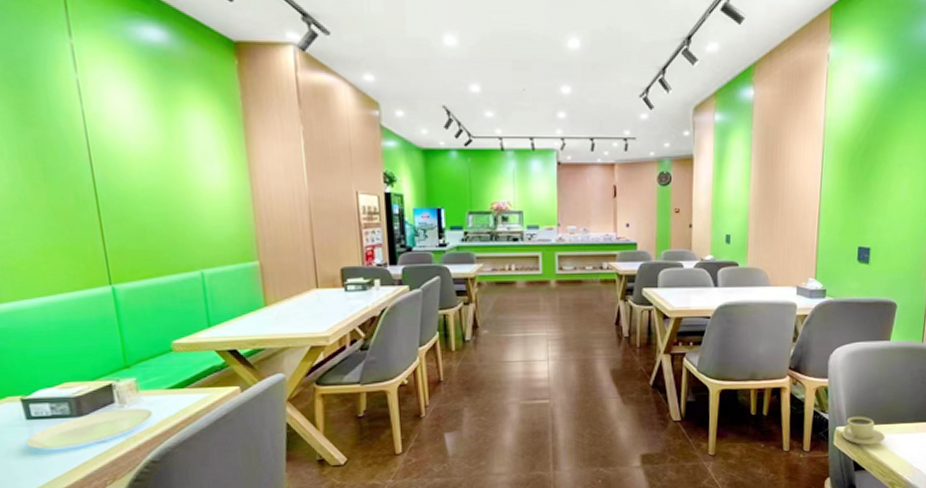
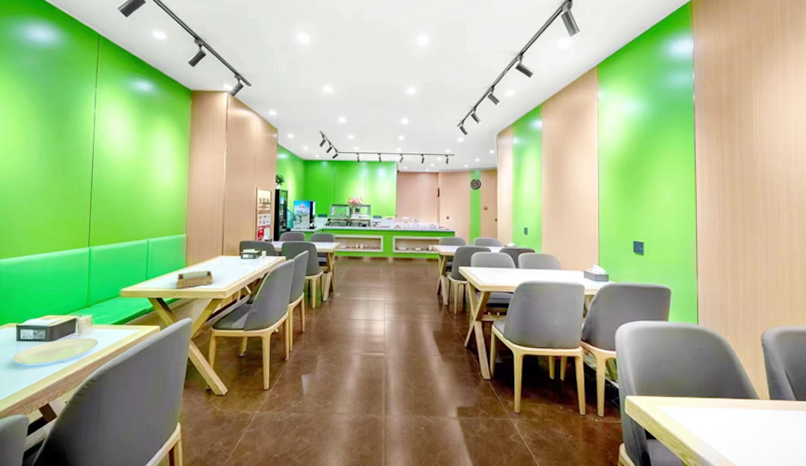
napkin holder: none [254,309,309,336] -> present [177,270,213,289]
cup: present [841,416,885,444] -> none [631,387,672,415]

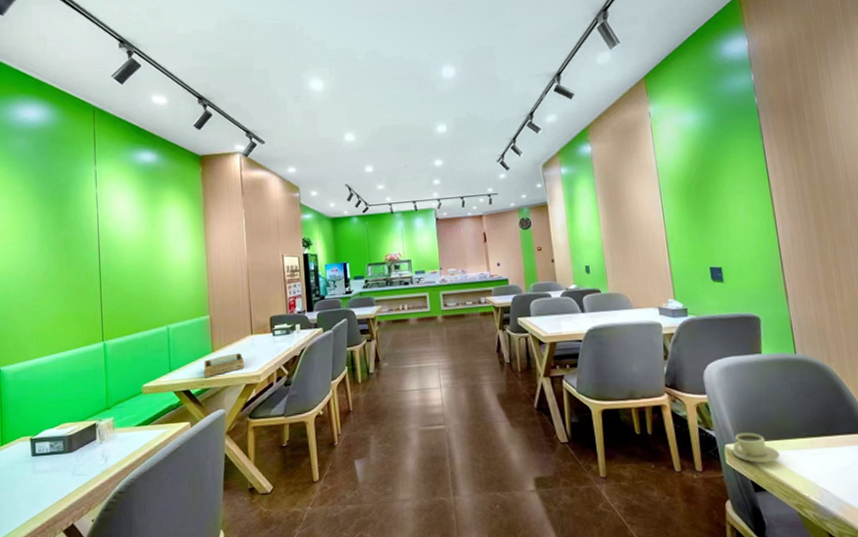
plate: present [13,337,98,366] -> none [29,443,123,483]
cup: none [631,387,672,415] -> present [732,432,780,463]

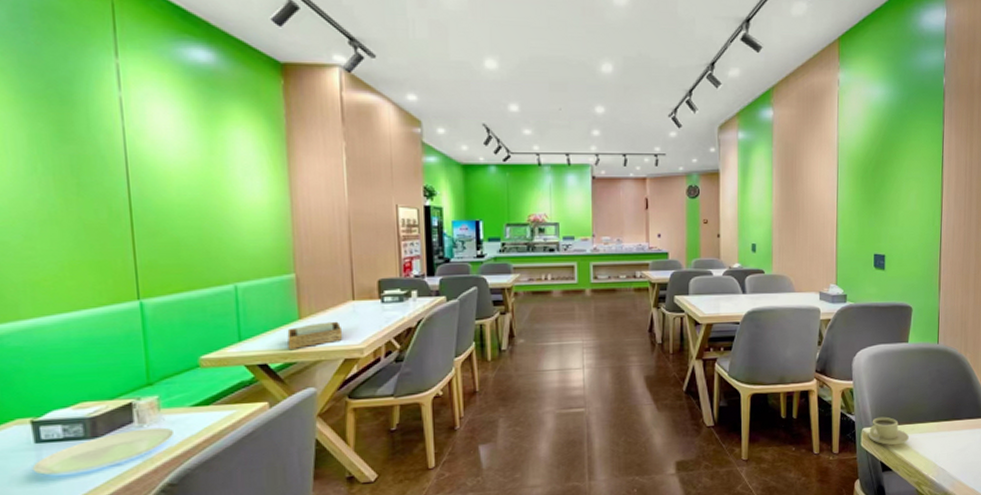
plate: none [29,443,123,483] -> present [32,427,173,476]

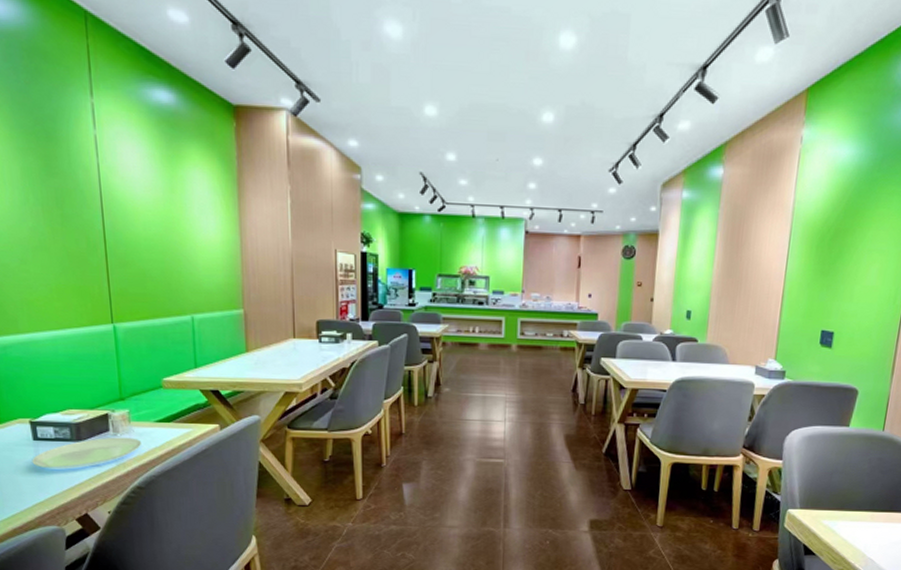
napkin holder: present [287,321,343,349] -> none [236,356,284,379]
cup: present [868,416,909,445] -> none [793,500,838,529]

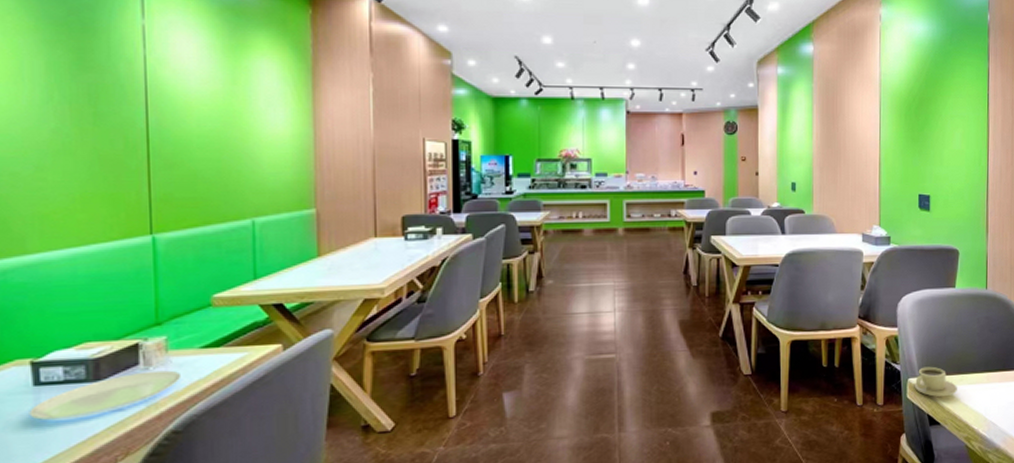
cup: none [793,500,838,529] -> present [914,366,957,397]

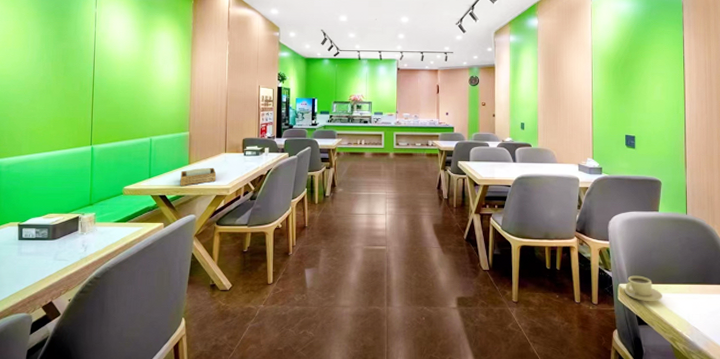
plate: present [29,370,180,421] -> none [15,235,101,264]
napkin holder: none [305,259,364,288] -> present [180,167,217,186]

